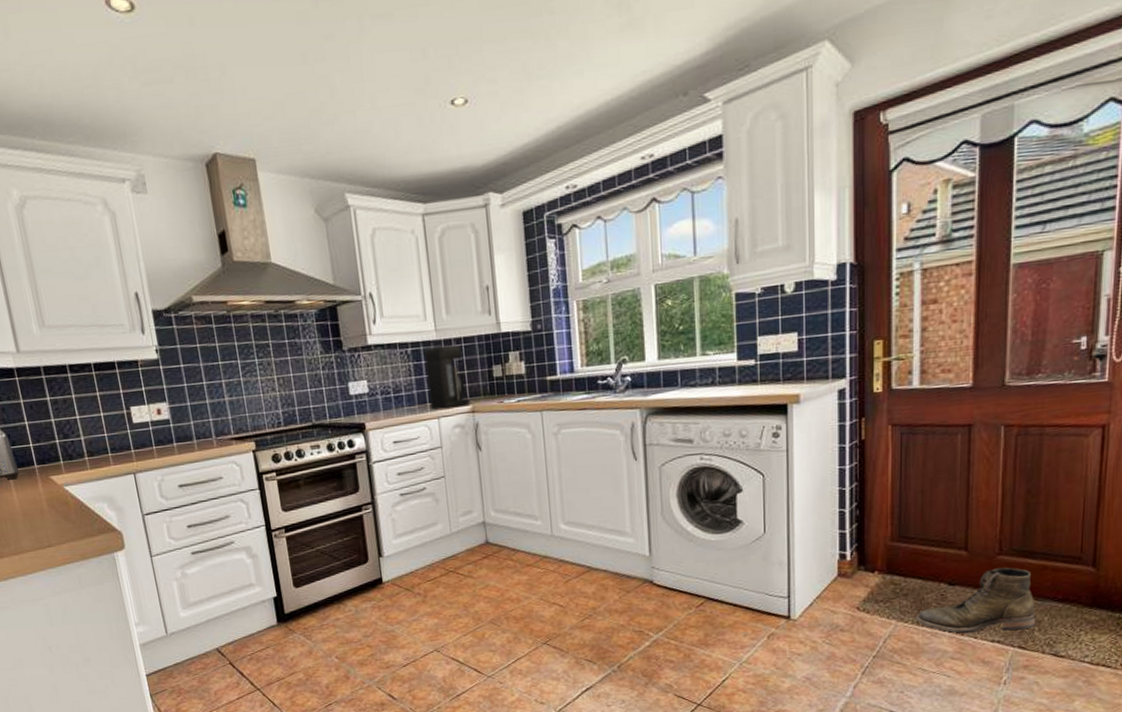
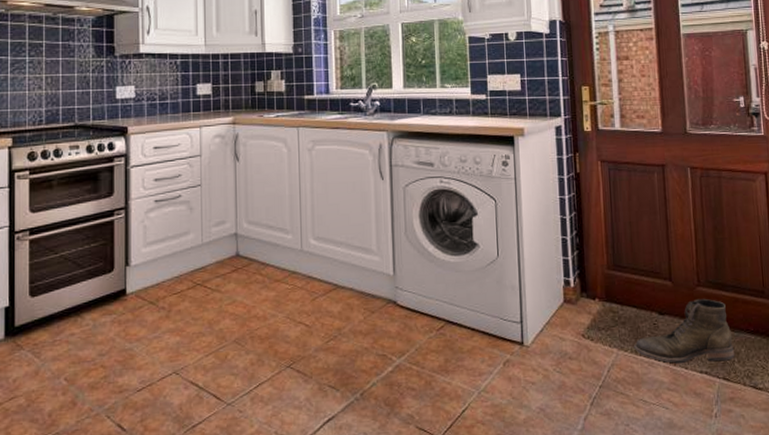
coffee maker: present [424,344,471,409] -> none [193,60,233,119]

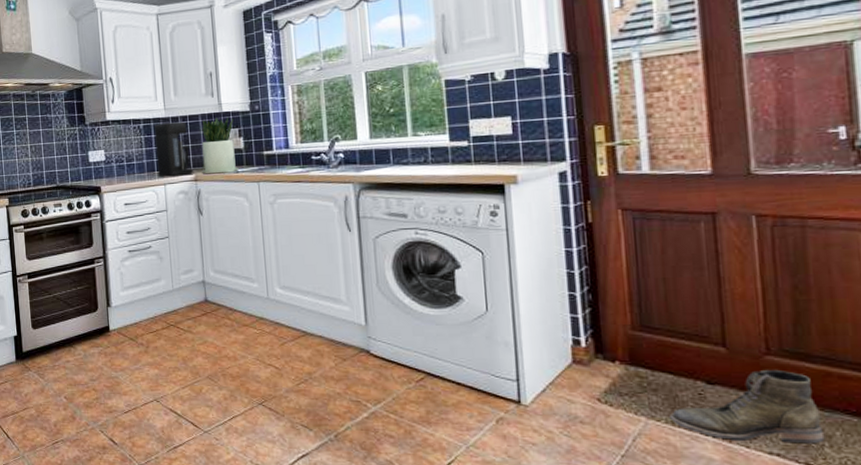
coffee maker: none [193,60,233,119] -> present [154,121,194,177]
planter: none [241,57,280,118] -> present [201,116,240,175]

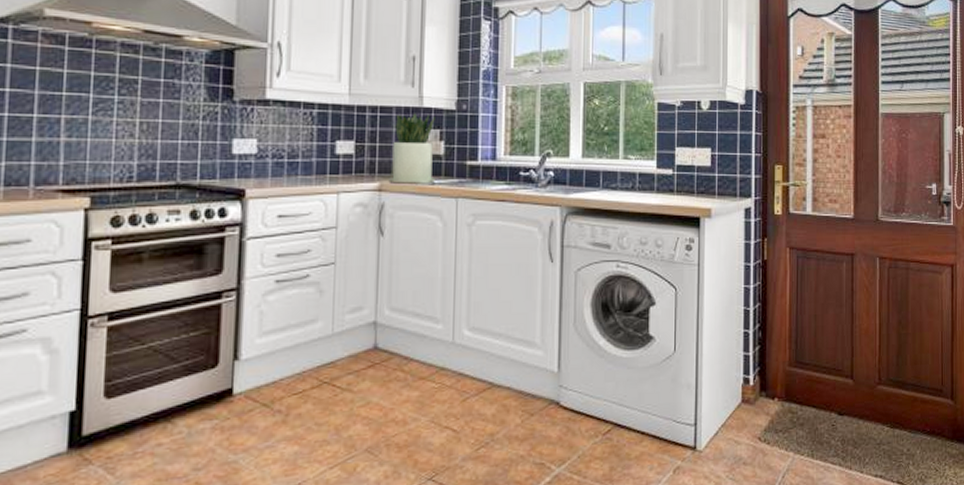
coffee maker: present [154,121,194,177] -> none [331,112,379,183]
boot: present [670,369,825,444] -> none [811,398,910,467]

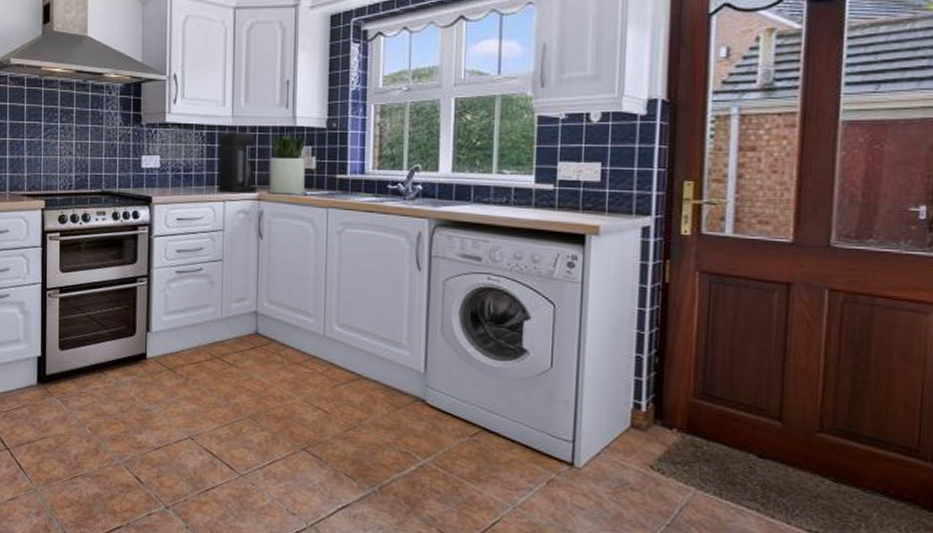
coffee maker: none [331,112,379,183] -> present [218,132,258,193]

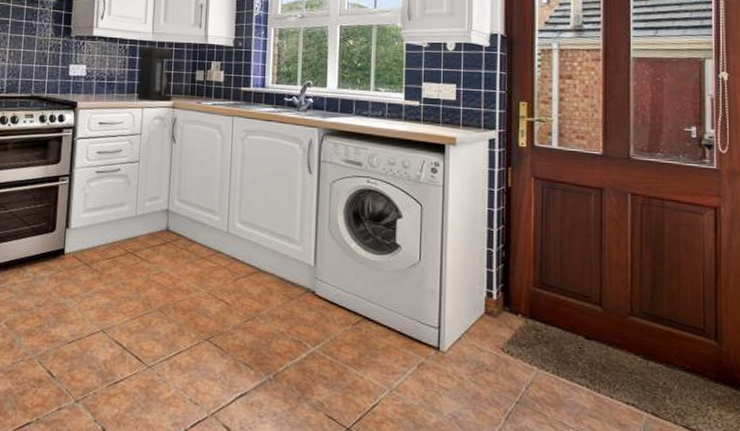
planter: present [266,132,309,196] -> none [180,48,217,105]

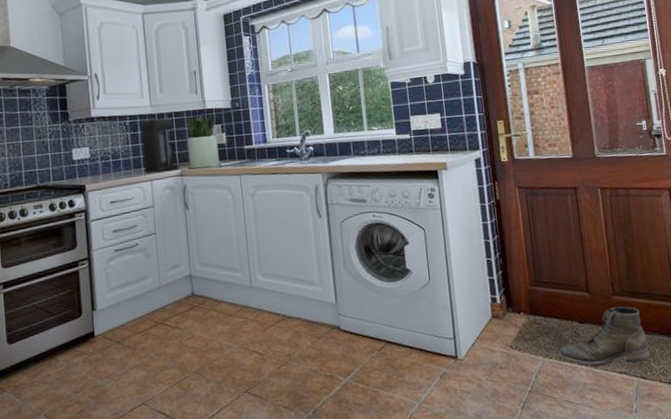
planter: none [180,48,217,105] -> present [187,113,223,170]
boot: none [556,328,667,396] -> present [558,306,651,366]

